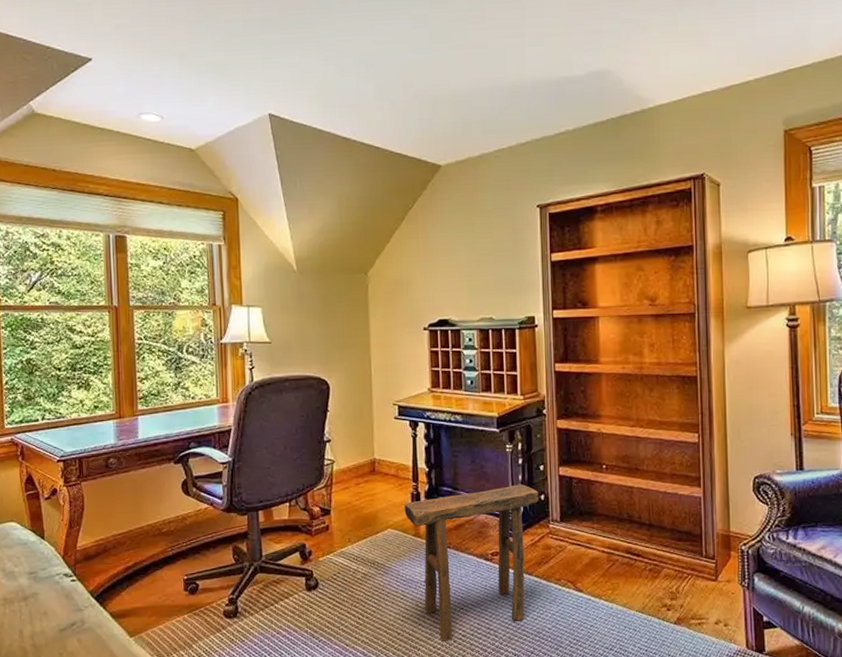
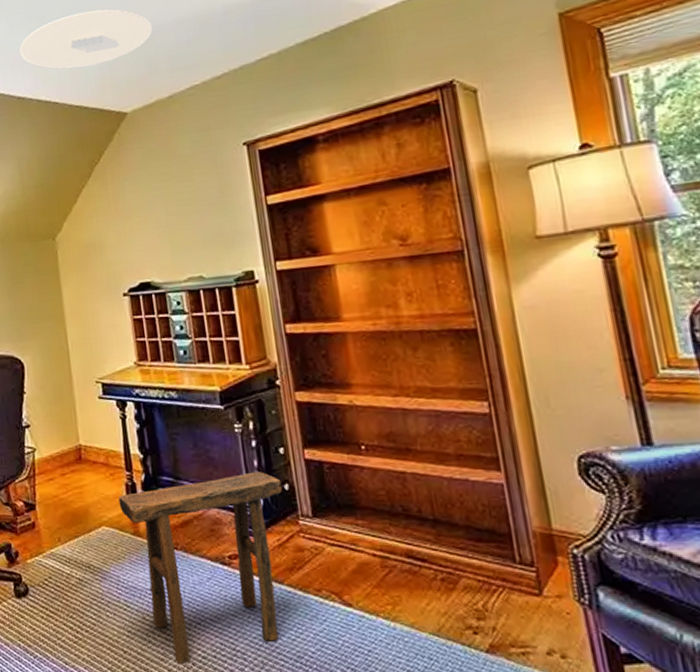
ceiling light: none [347,65,470,118] -> present [19,9,152,70]

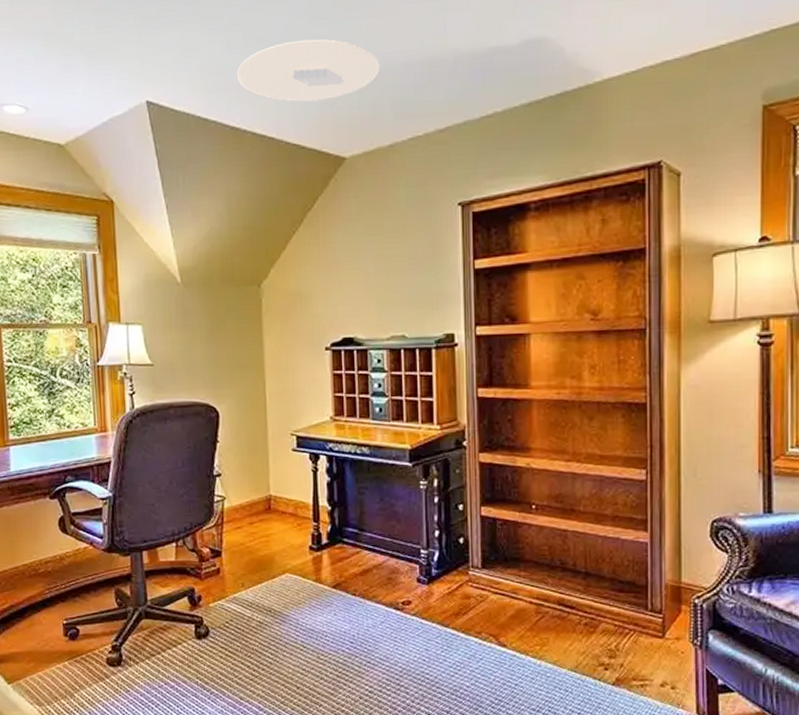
stool: present [118,471,283,665] -> none [304,526,457,698]

